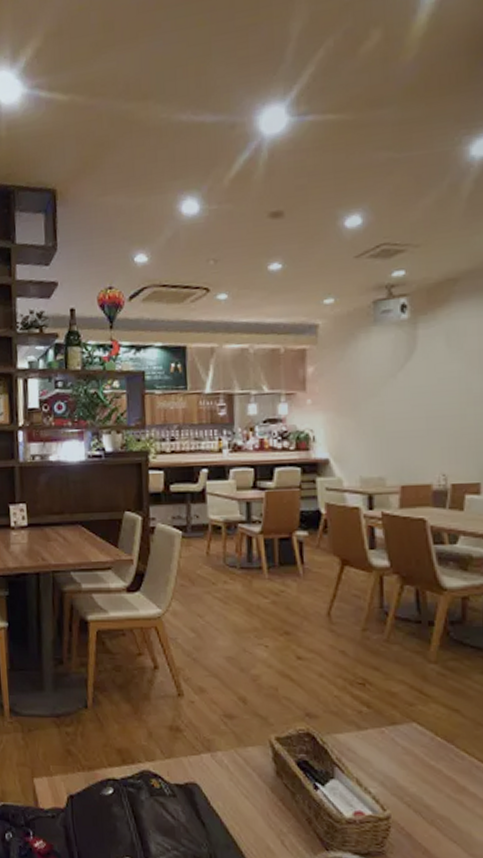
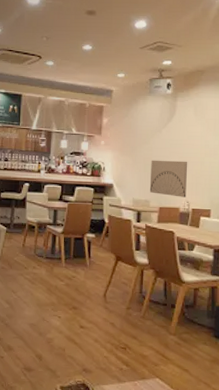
wall art: none [383,415,441,469] -> present [149,160,188,198]

